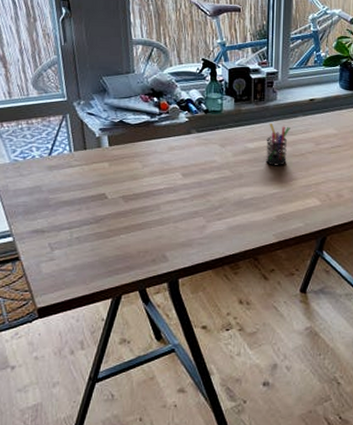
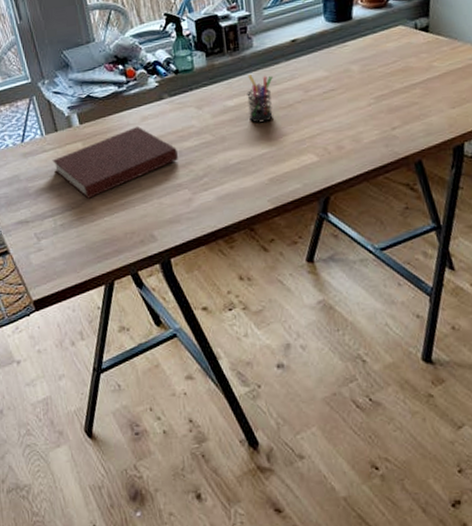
notebook: none [77,154,198,216] -> present [52,125,178,199]

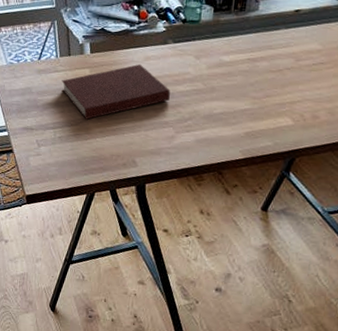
pen holder: present [247,75,273,123] -> none [240,36,270,82]

